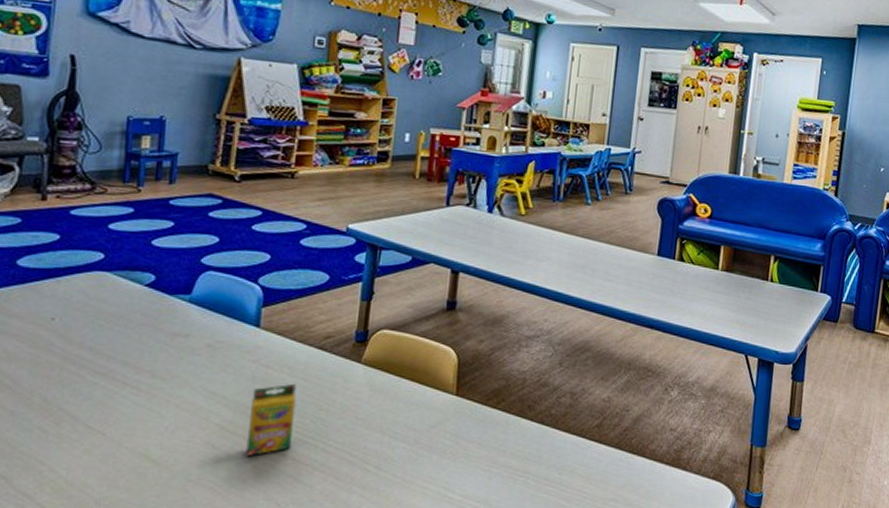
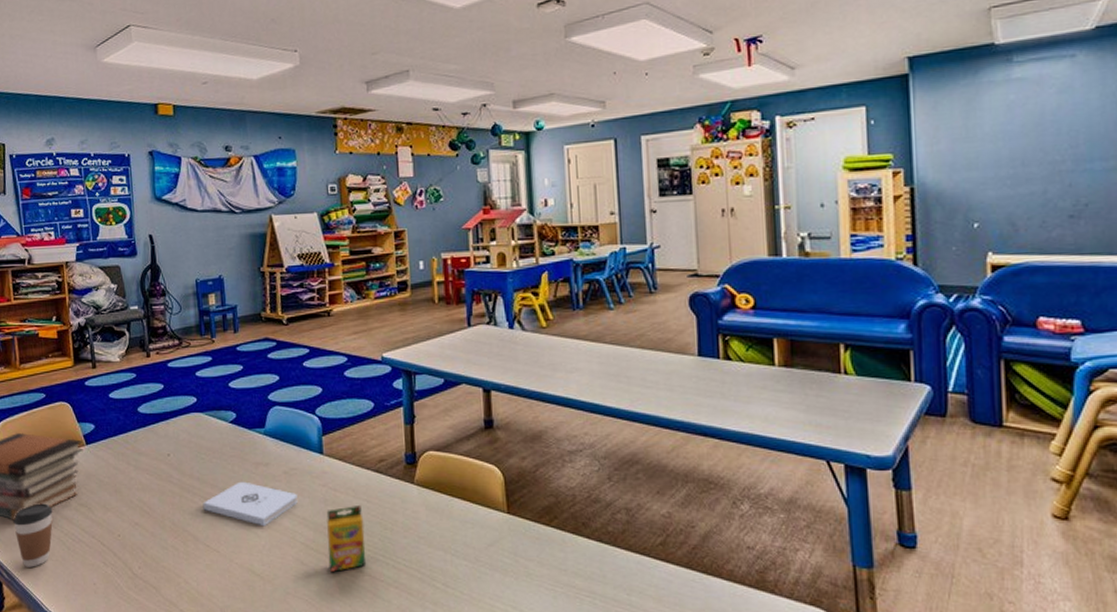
notepad: none [91,354,220,406] -> present [203,481,298,527]

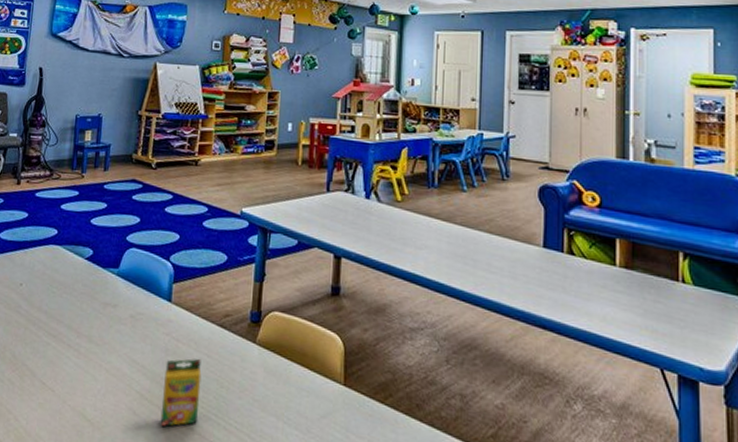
notepad: present [203,481,298,527] -> none [45,320,140,370]

